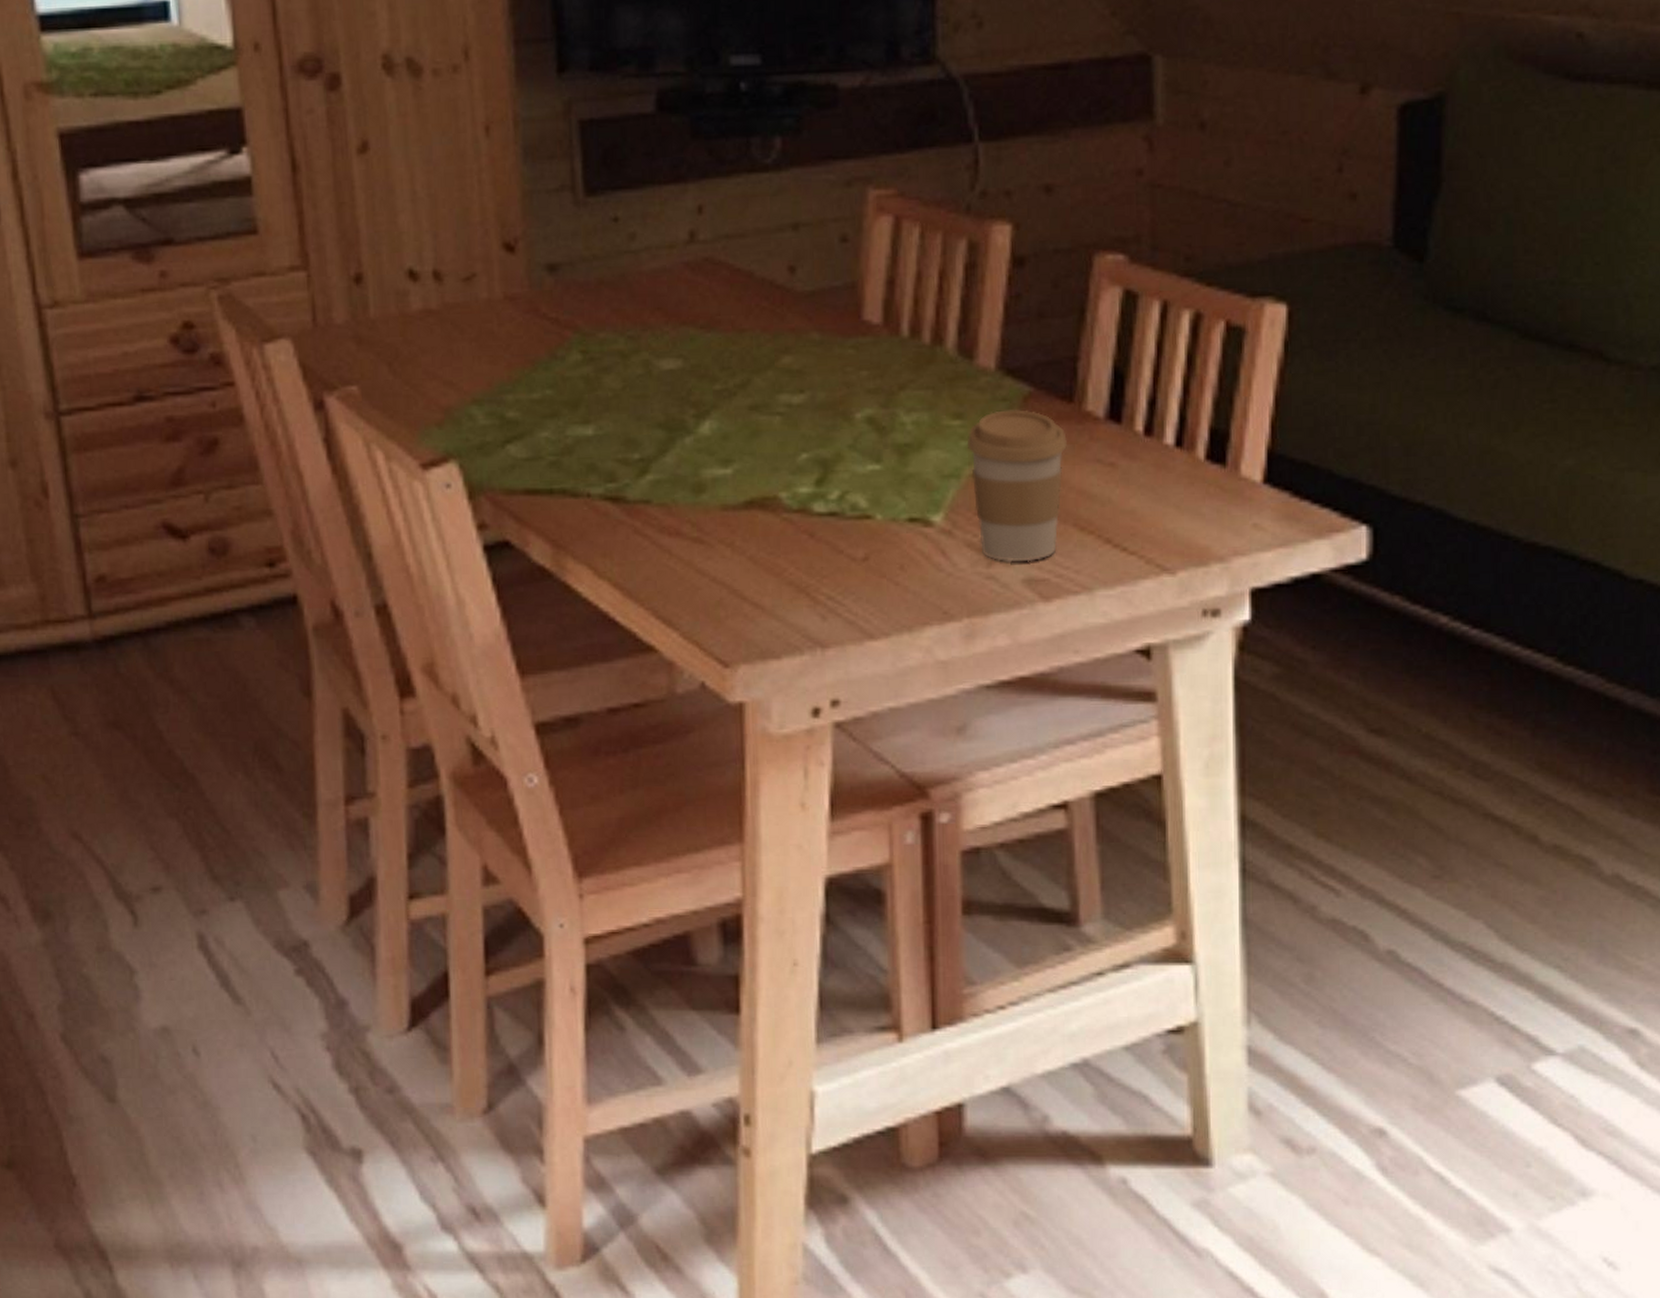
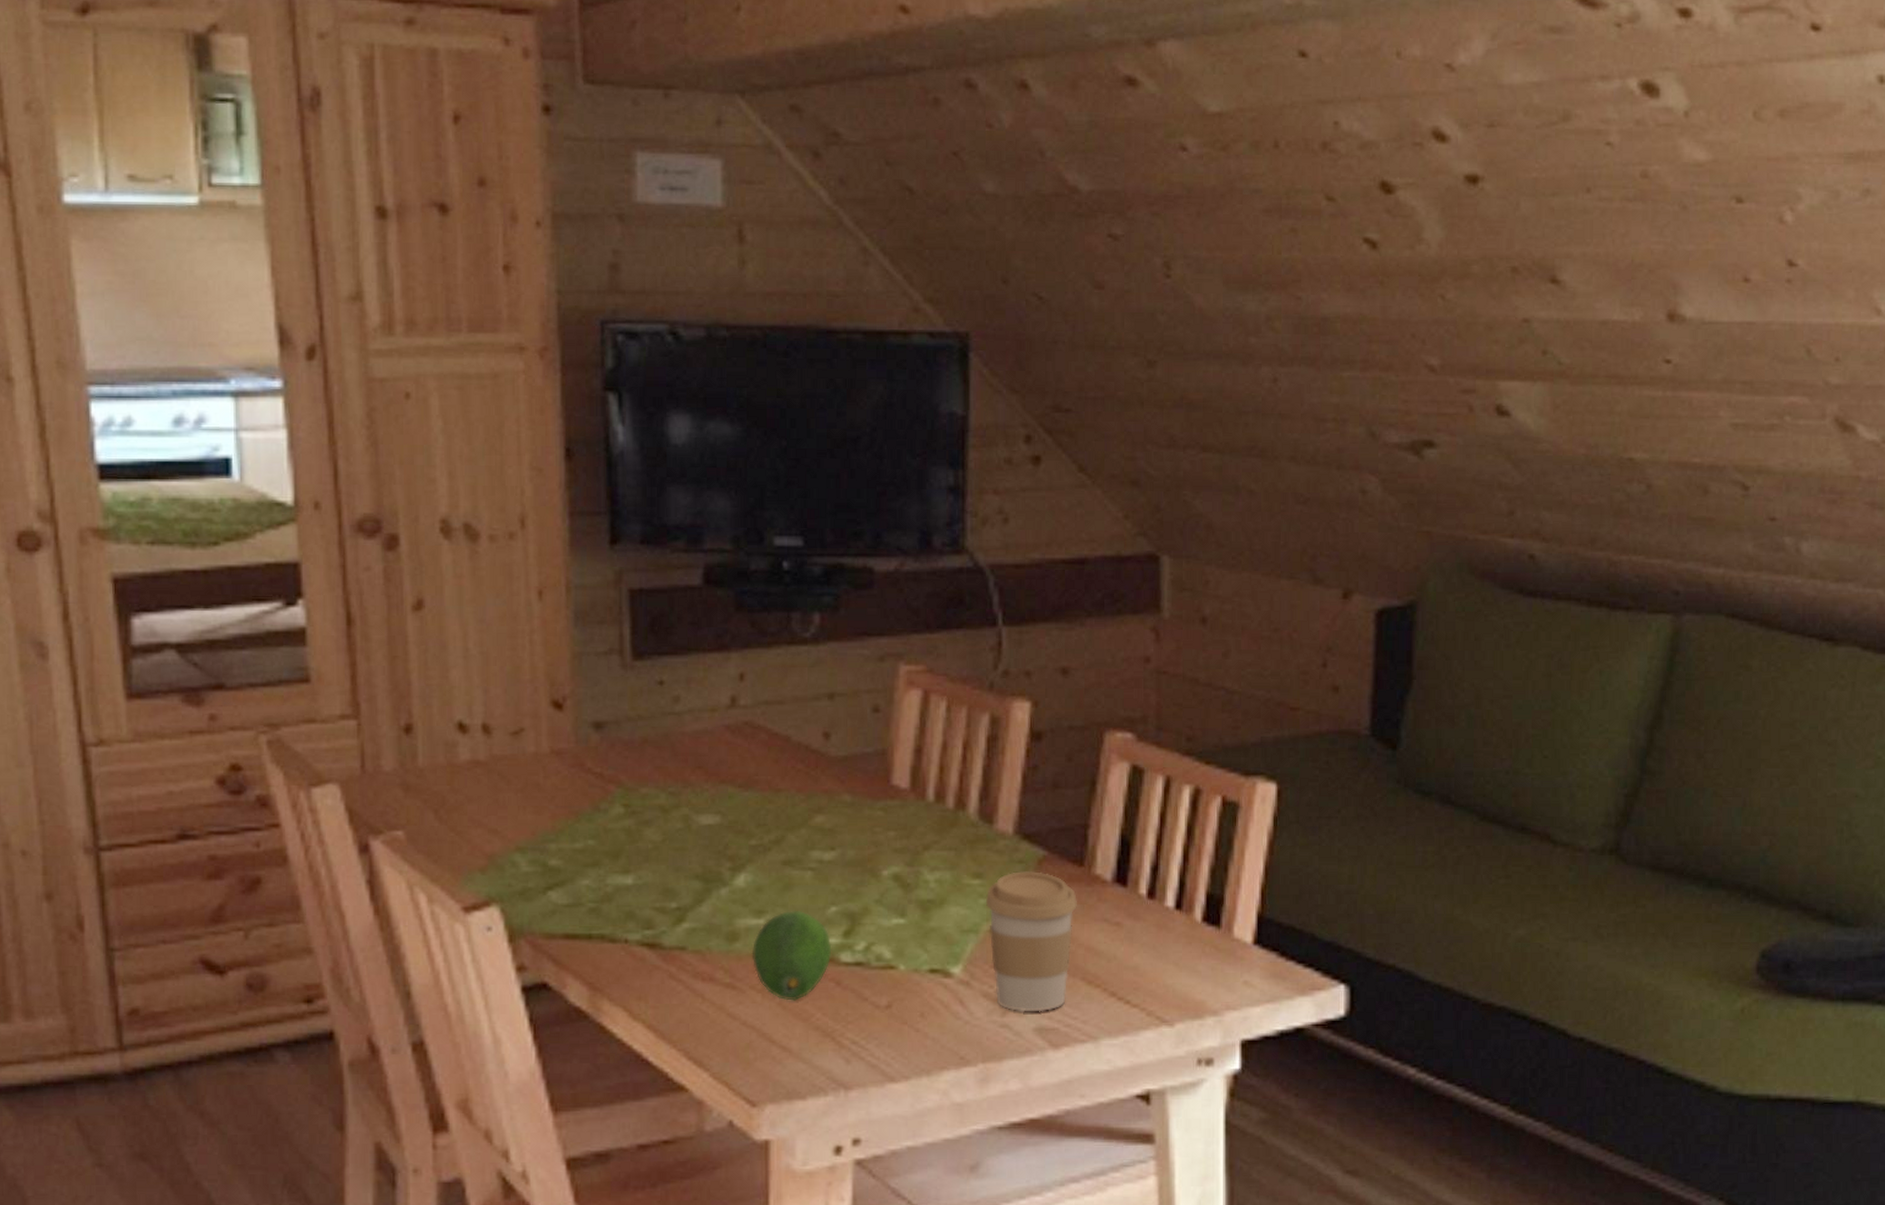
fruit: none [720,458,804,555] -> present [753,910,832,1001]

